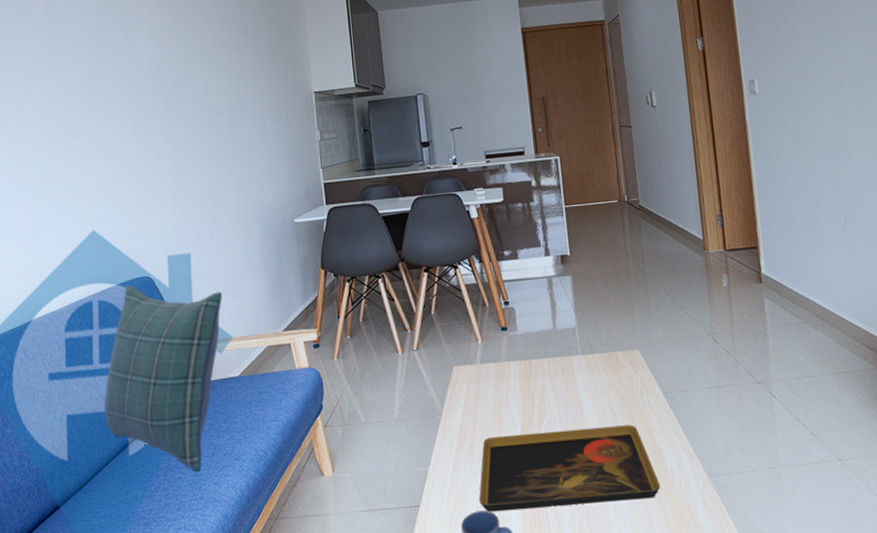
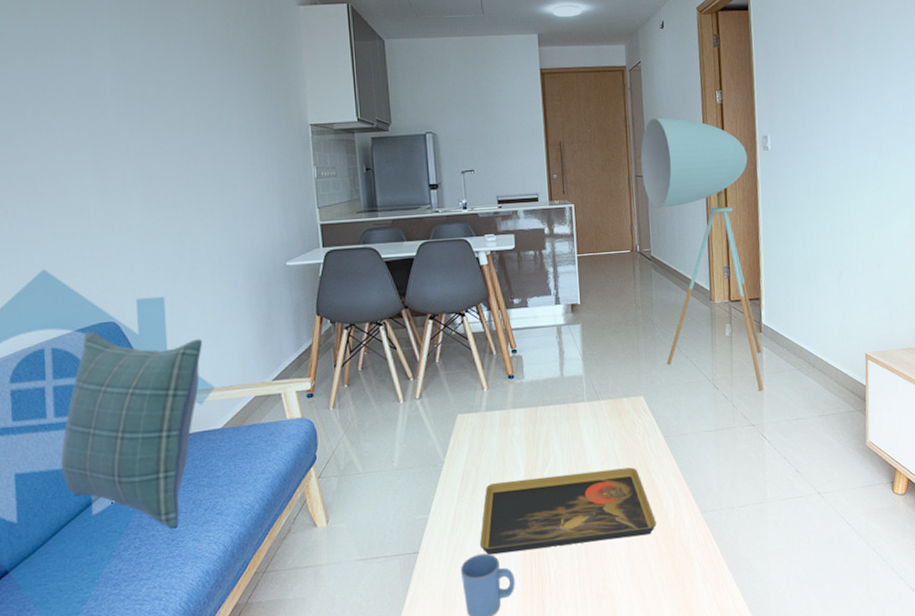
floor lamp: none [623,67,769,346] -> present [640,117,764,391]

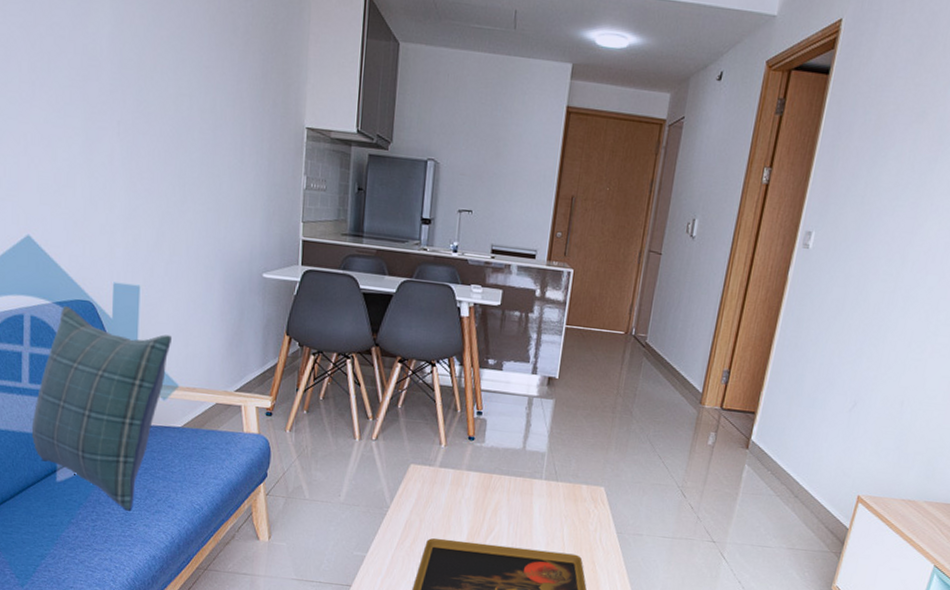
floor lamp: present [640,117,764,391] -> none [636,187,783,510]

